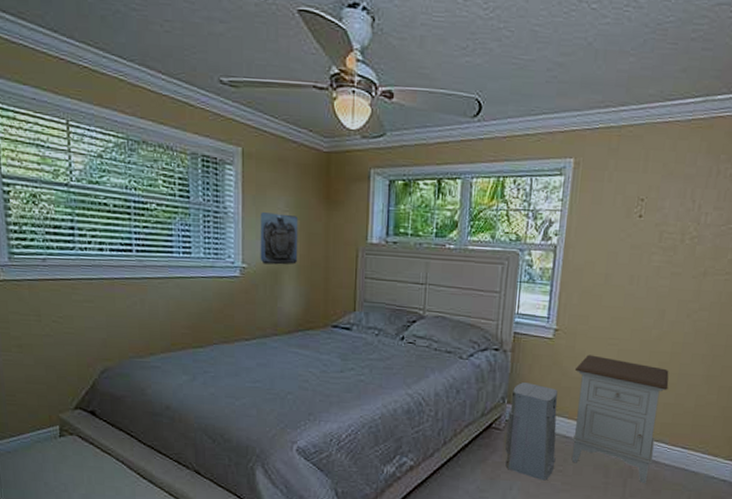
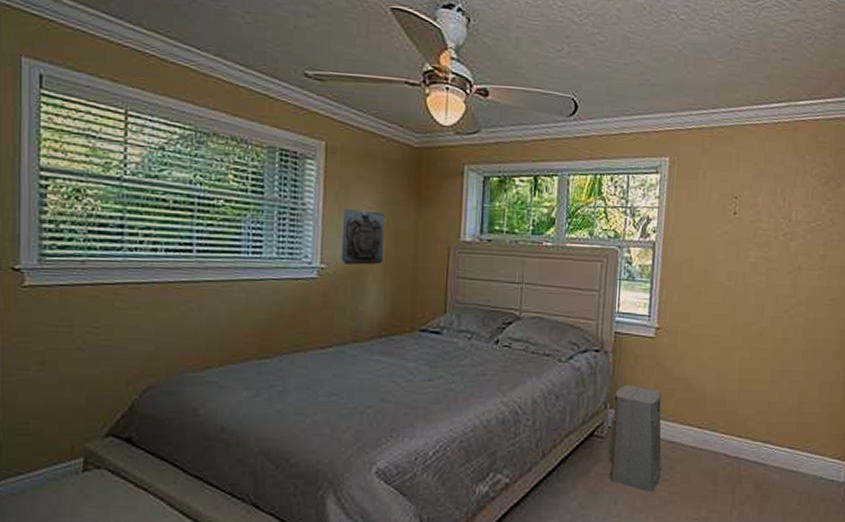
nightstand: present [571,355,669,484] -> none [677,353,772,490]

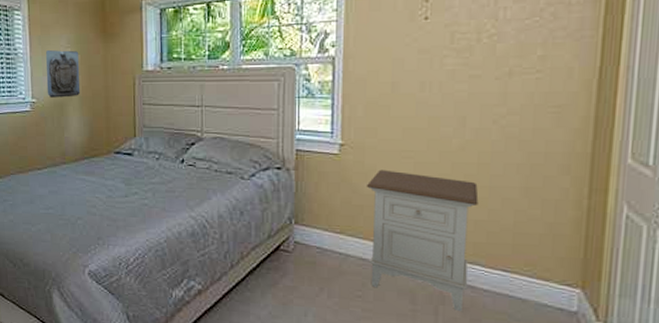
air purifier: present [609,385,662,492] -> none [296,202,353,307]
nightstand: none [677,353,772,490] -> present [366,169,479,312]

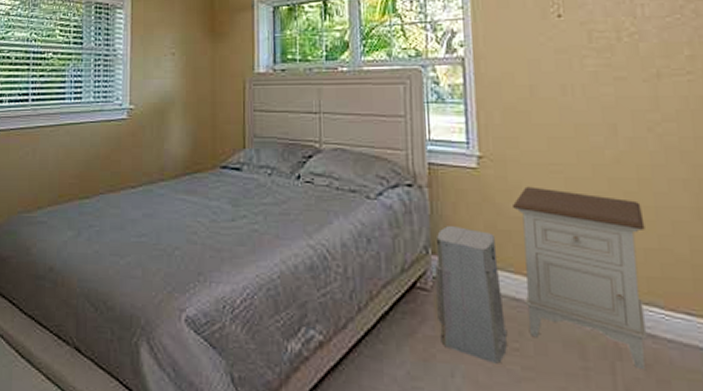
wall sculpture: present [45,50,81,98] -> none [147,51,184,104]
air purifier: none [296,202,353,307] -> present [435,226,508,364]

